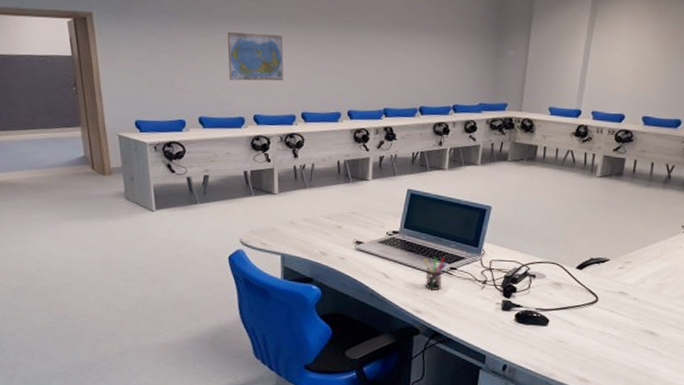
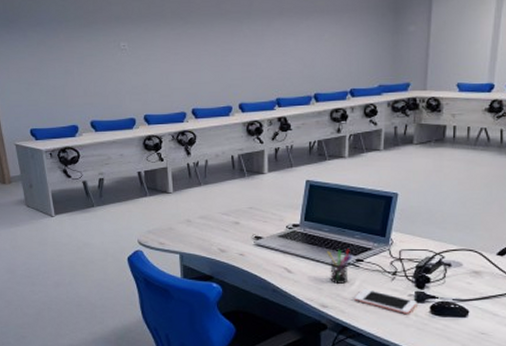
world map: present [227,32,284,81] -> none [113,32,172,82]
cell phone: none [446,295,504,321] -> present [354,288,417,314]

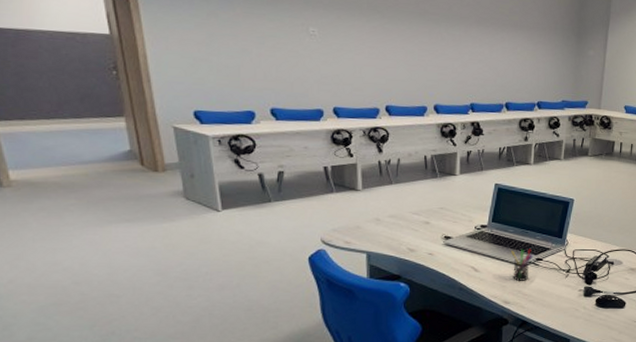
cell phone: present [354,288,417,314] -> none [533,285,586,307]

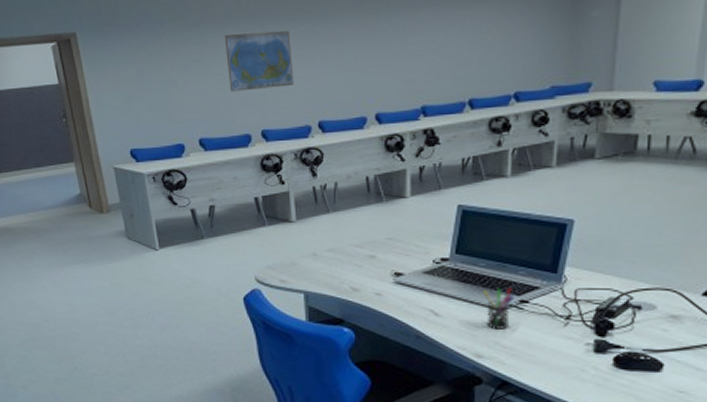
world map: none [301,18,366,72] -> present [224,30,294,92]

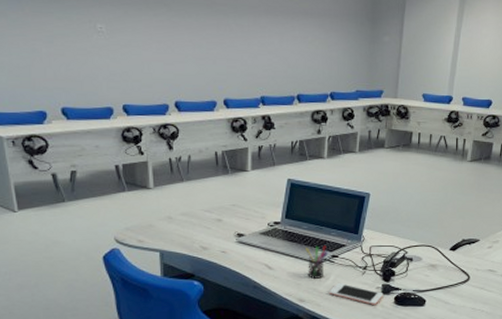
world map: present [224,30,294,92] -> none [89,14,154,68]
cell phone: none [517,335,597,367] -> present [329,282,384,305]

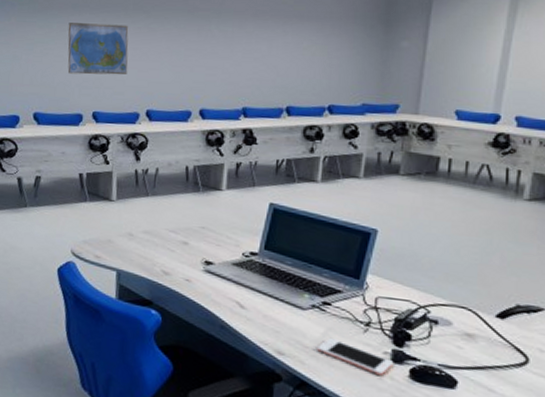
world map: none [89,14,154,68] -> present [67,23,129,75]
pen holder: present [306,245,327,280] -> none [288,288,317,330]

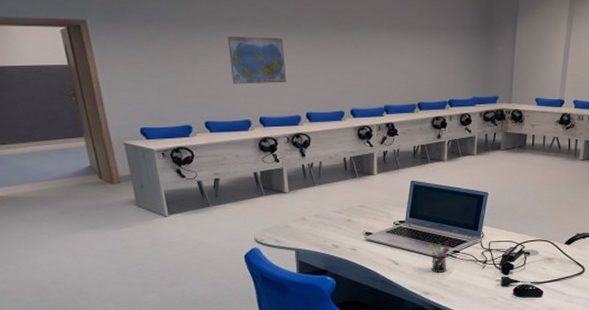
pen holder: none [288,288,317,330] -> present [429,242,449,274]
cell phone: present [317,337,394,375] -> none [452,276,503,297]

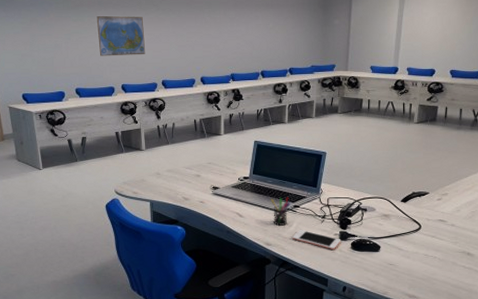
cell phone: none [452,276,503,297] -> present [292,229,341,250]

